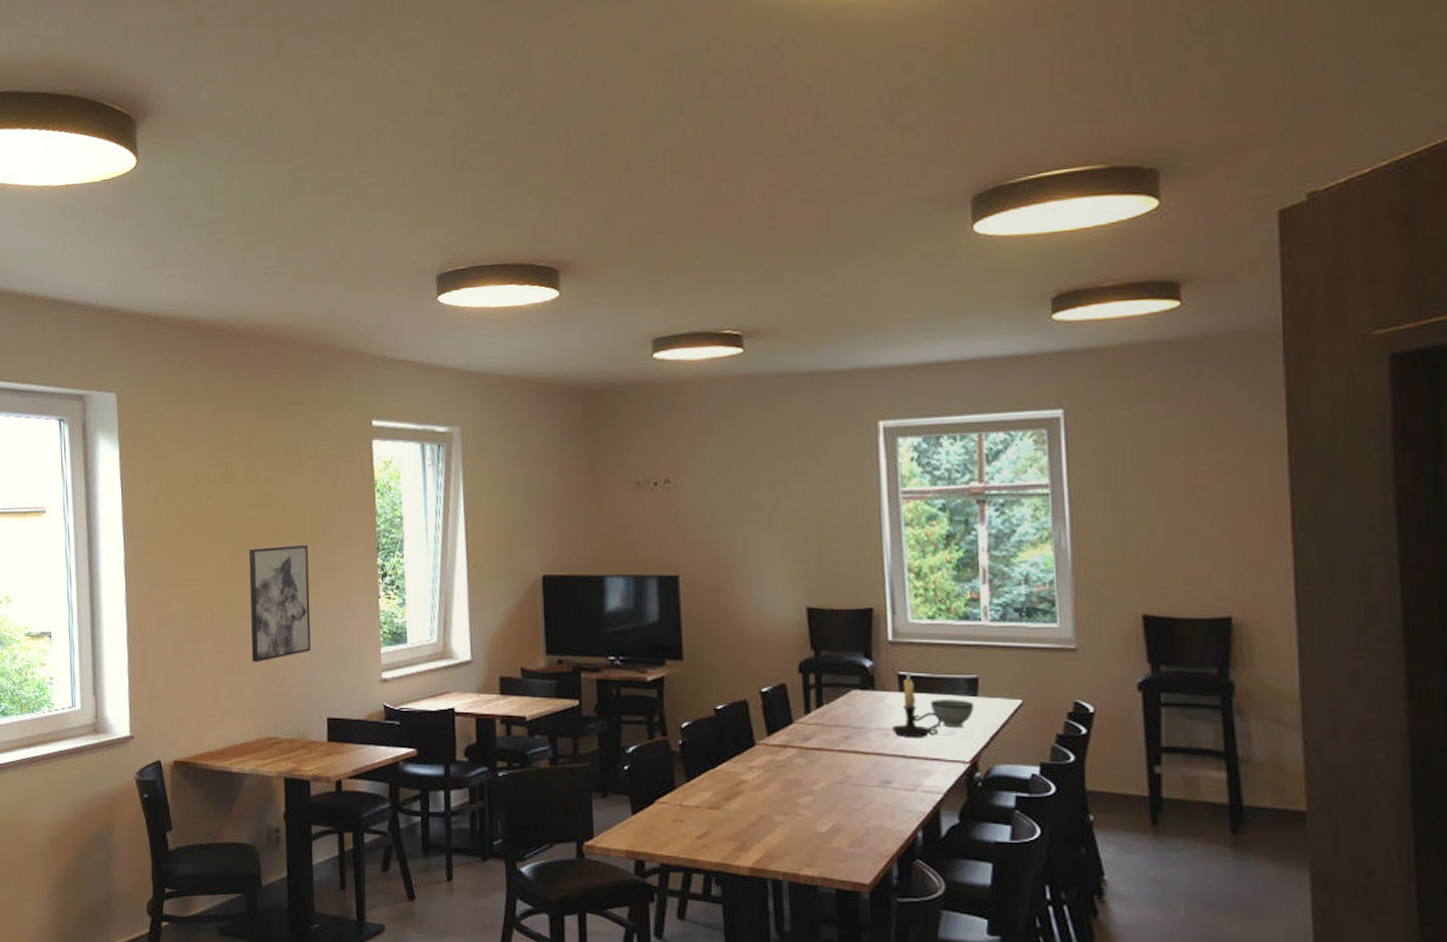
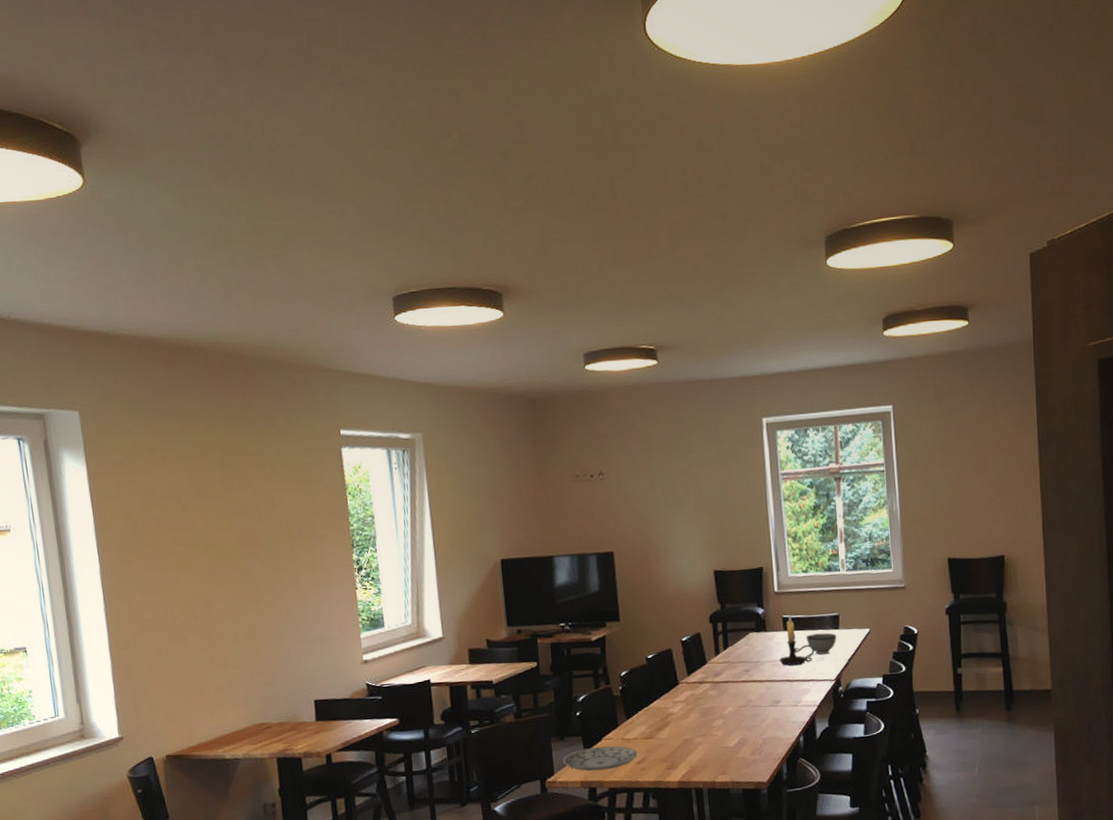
wall art: present [249,545,311,663] -> none [229,547,295,658]
plate: none [605,810,699,841] -> present [563,746,638,772]

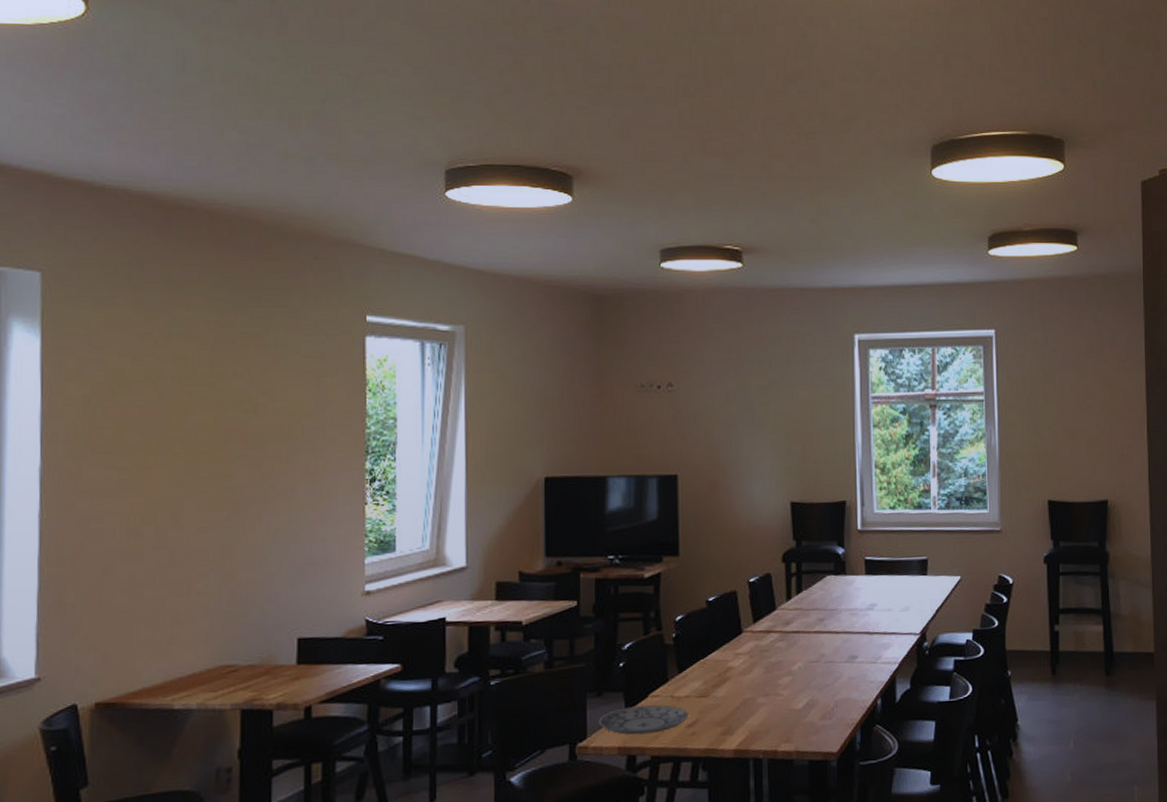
candle holder: present [779,614,815,666] -> none [859,556,899,615]
bowl: present [806,632,837,655] -> none [890,579,925,604]

